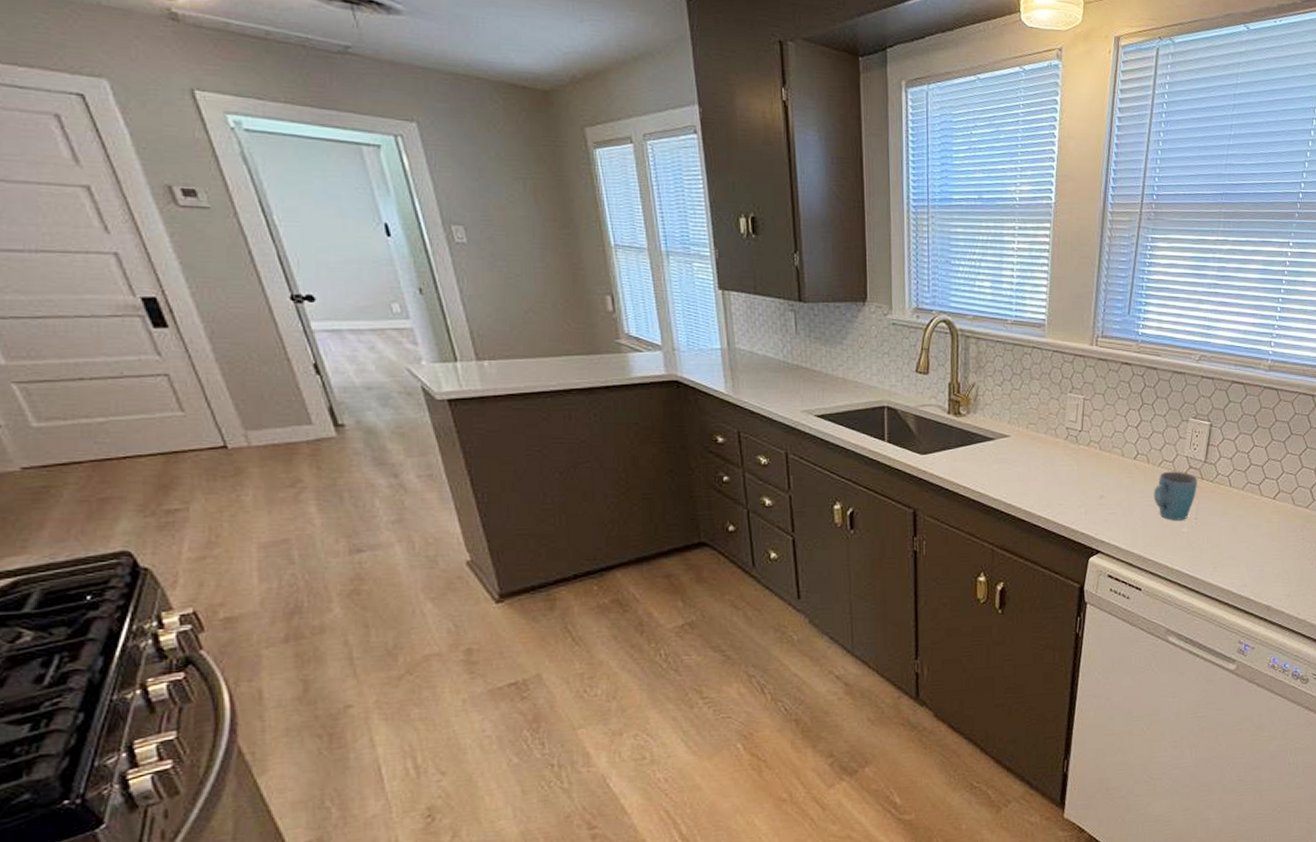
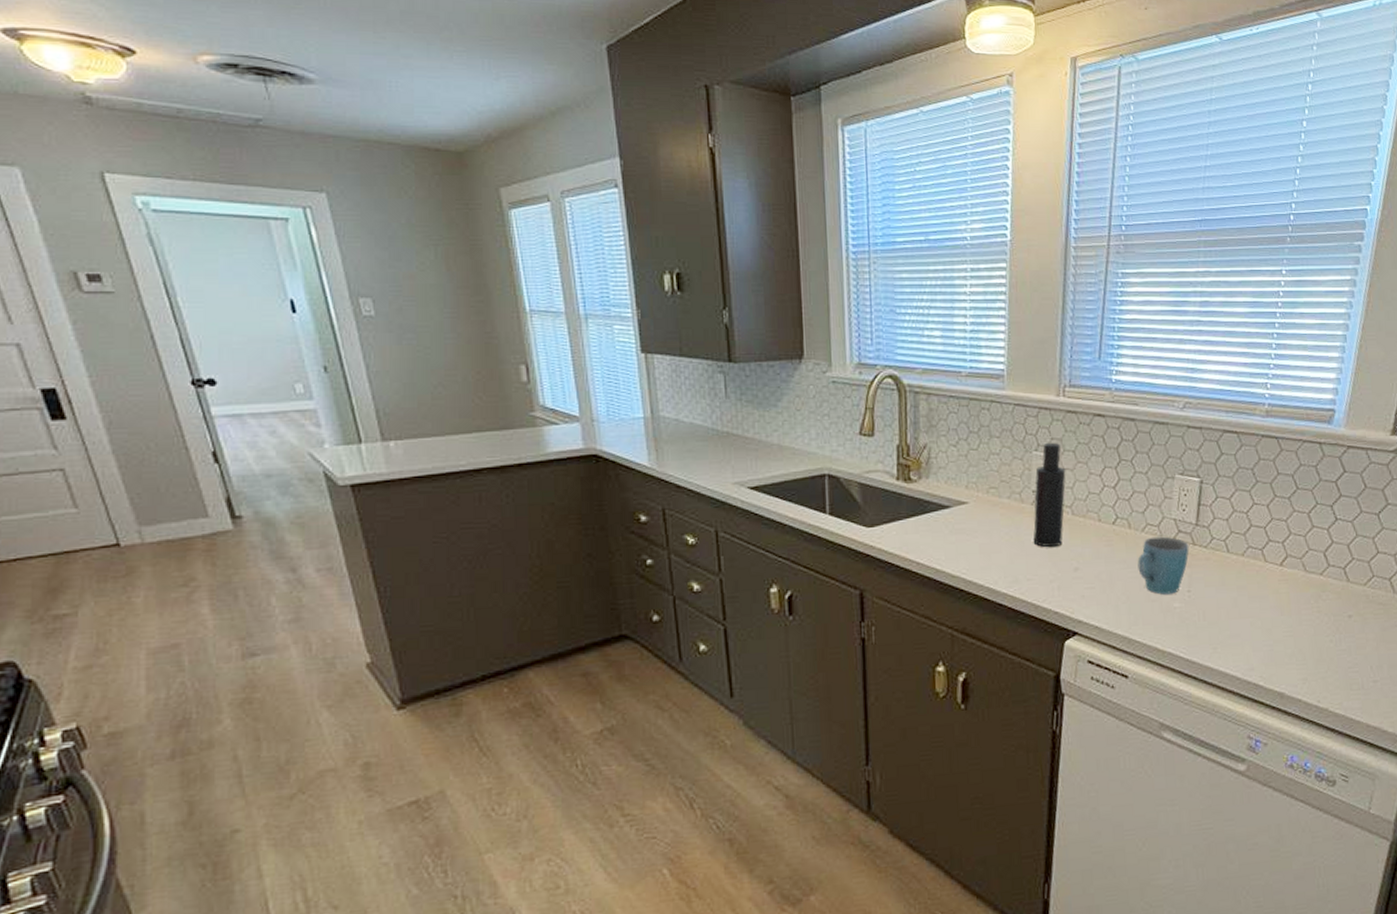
atomizer: none [1065,386,1096,478] -> present [1033,442,1066,548]

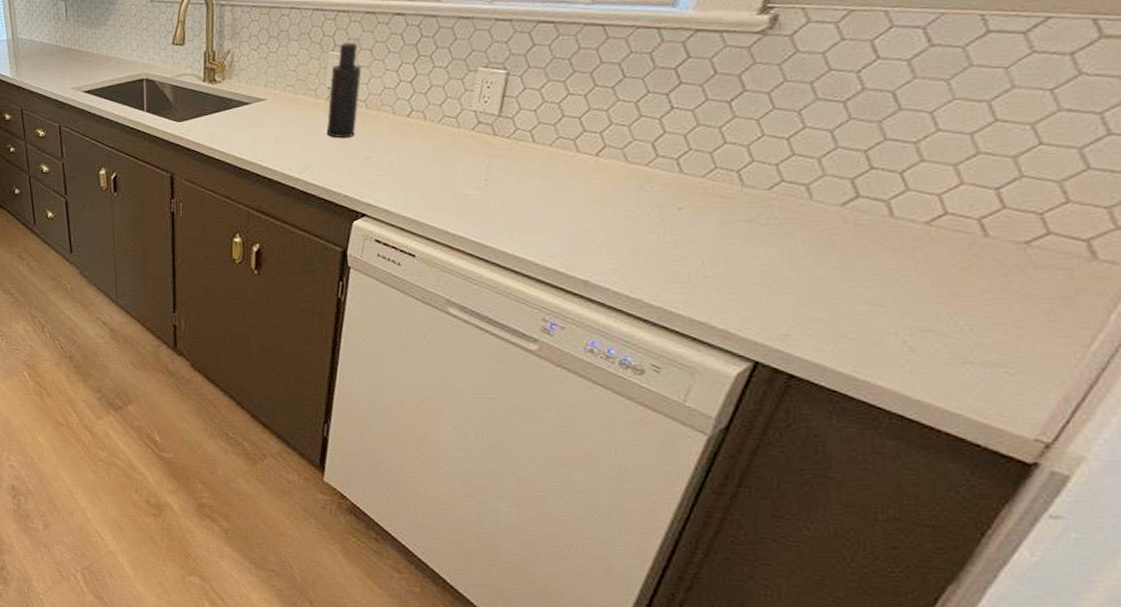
mug: present [1137,536,1189,594] -> none [431,127,489,182]

